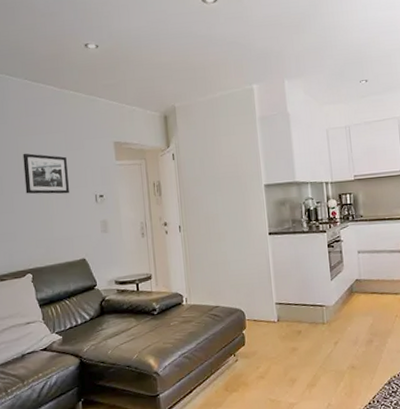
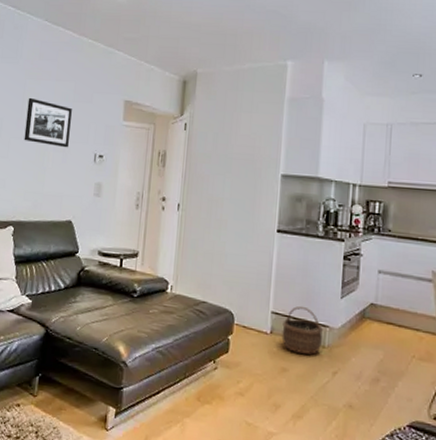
wicker basket: none [286,293,322,333] -> present [281,305,324,355]

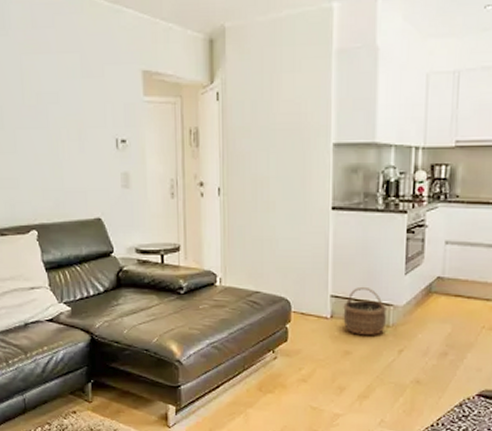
picture frame: present [24,97,72,148] -> none [28,77,84,135]

